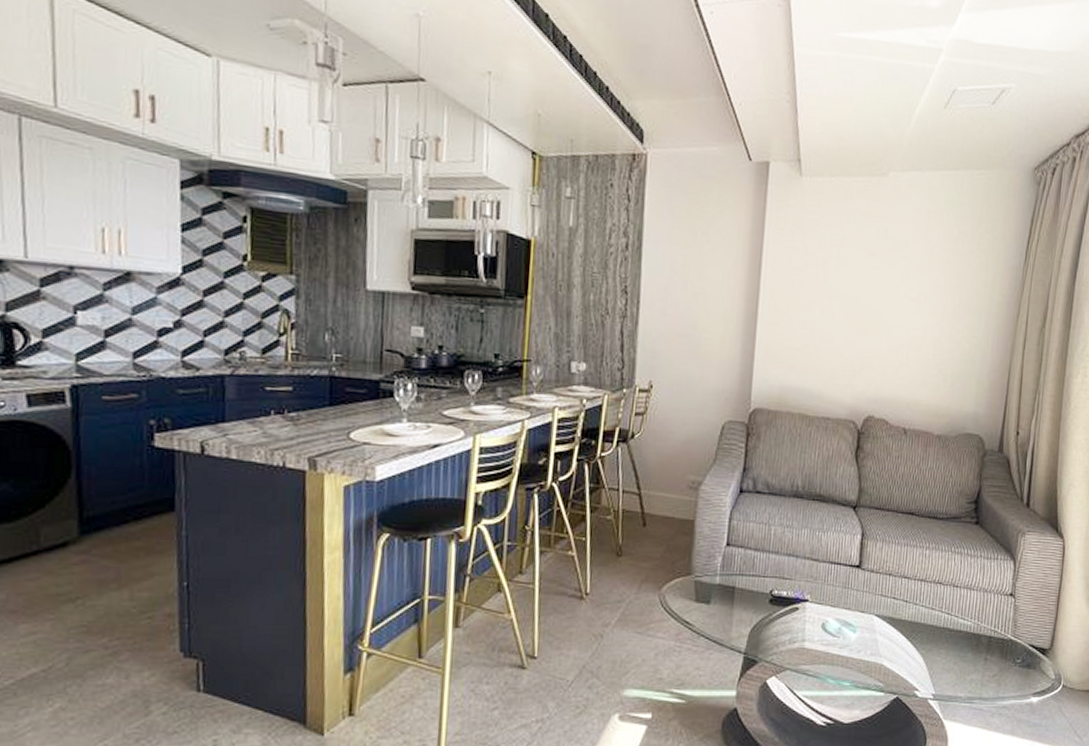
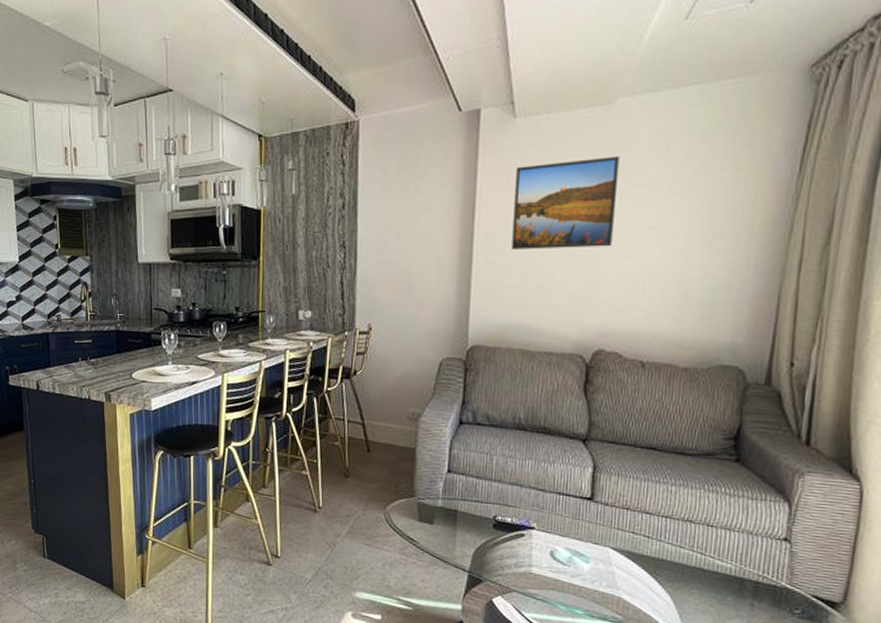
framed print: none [794,226,891,315] -> present [511,155,620,250]

